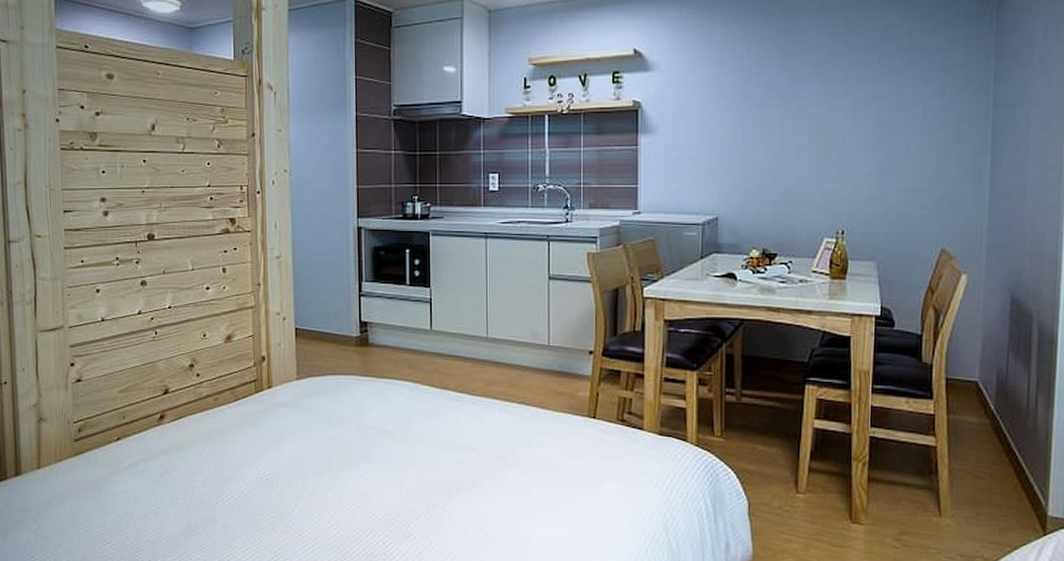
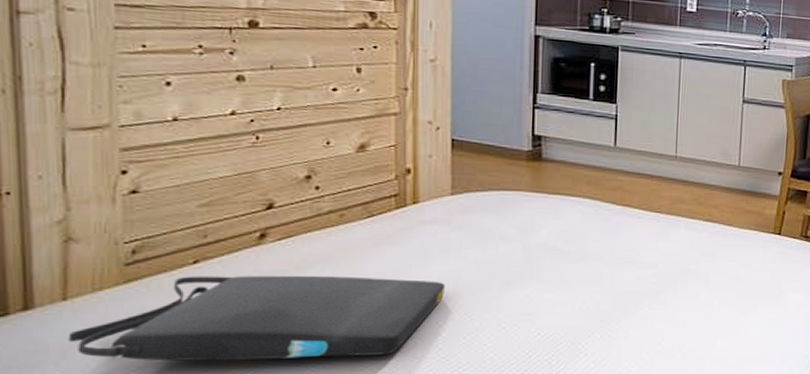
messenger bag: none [41,451,295,527] -> present [68,276,445,362]

